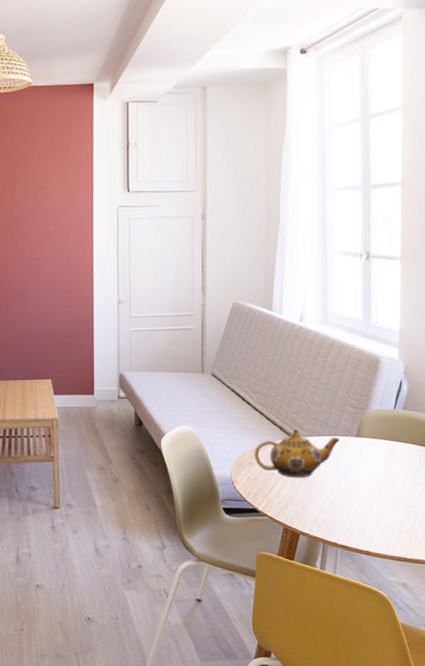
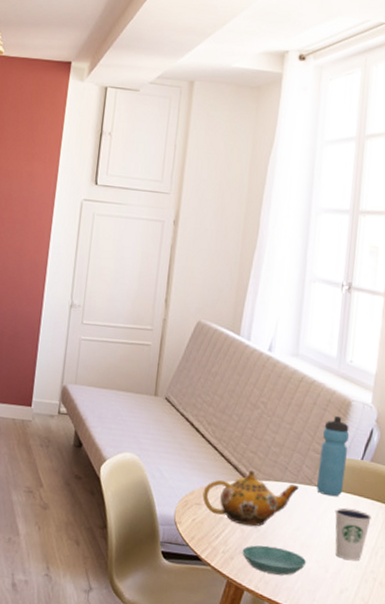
saucer: none [294,493,353,518] -> present [242,545,307,576]
water bottle: none [356,372,381,444] -> present [317,415,350,497]
dixie cup: none [374,453,408,499] -> present [334,508,371,561]

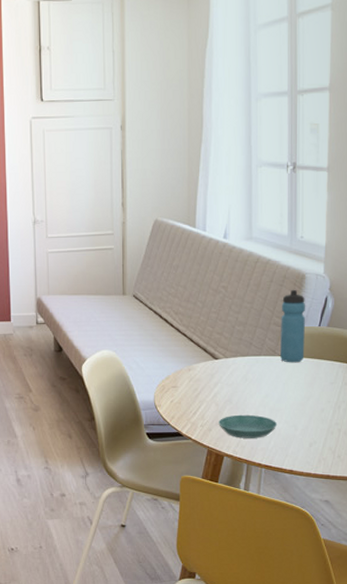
teapot: present [202,470,300,527] -> none [177,350,265,400]
dixie cup: present [334,508,371,561] -> none [298,371,332,417]

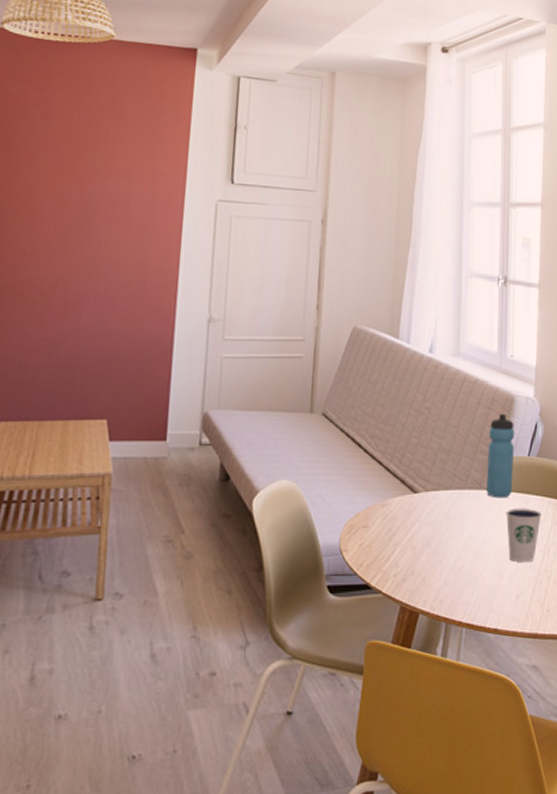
saucer: present [219,414,278,438] -> none [414,560,482,591]
dixie cup: none [298,371,332,417] -> present [505,508,541,563]

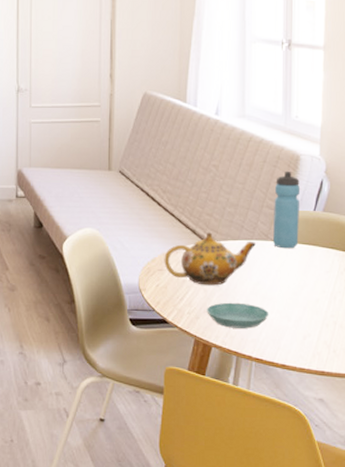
teapot: none [369,482,470,543] -> present [164,232,257,286]
saucer: none [414,560,482,591] -> present [207,302,269,329]
dixie cup: present [505,508,541,563] -> none [292,258,327,308]

